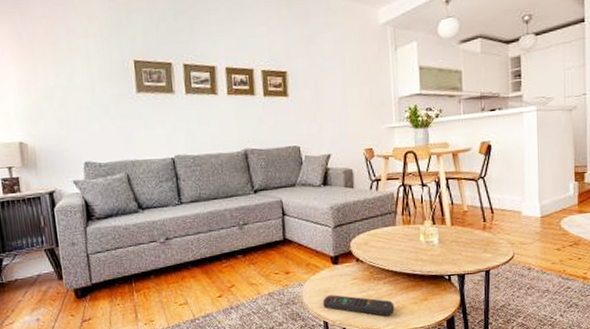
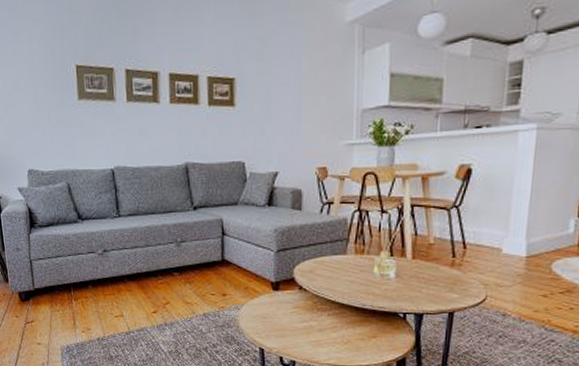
remote control: present [323,295,395,316] -> none [260,322,338,349]

